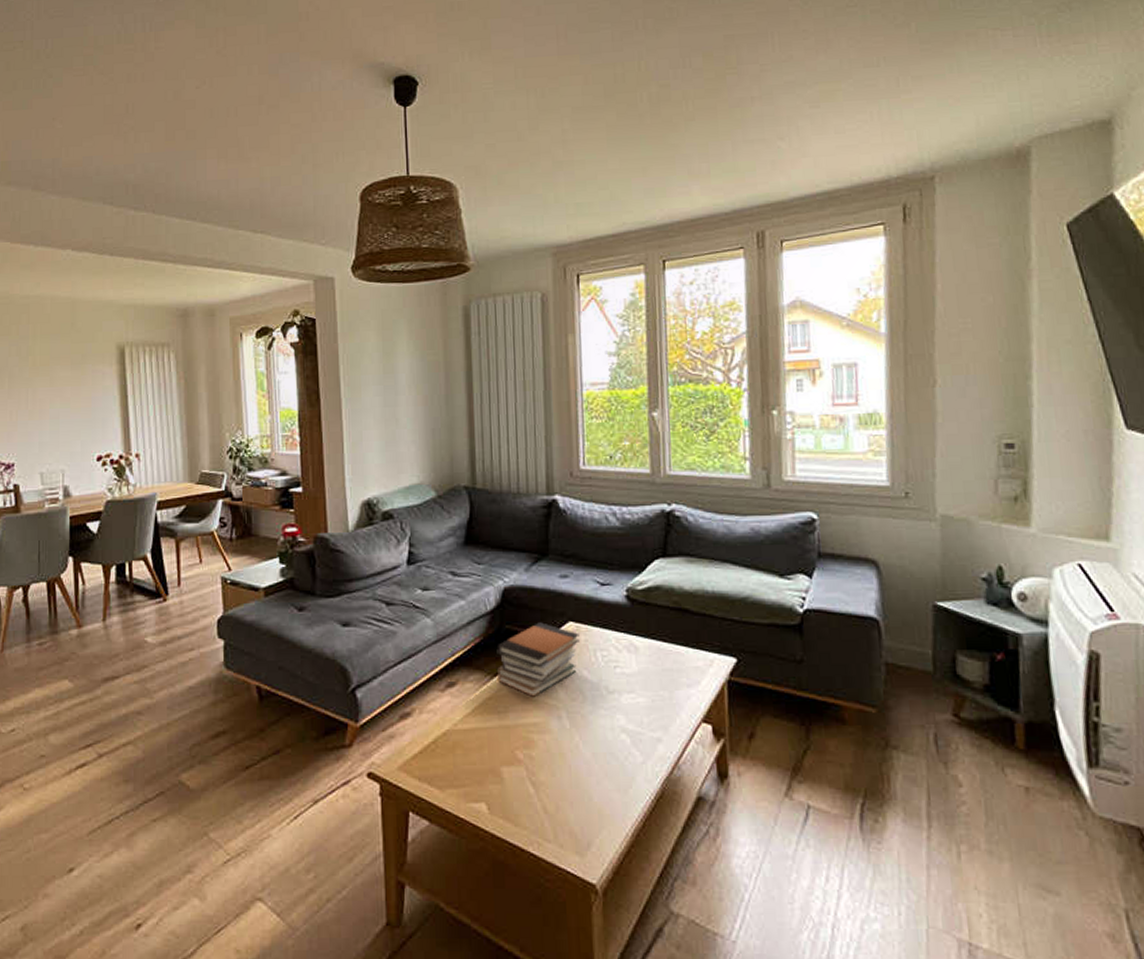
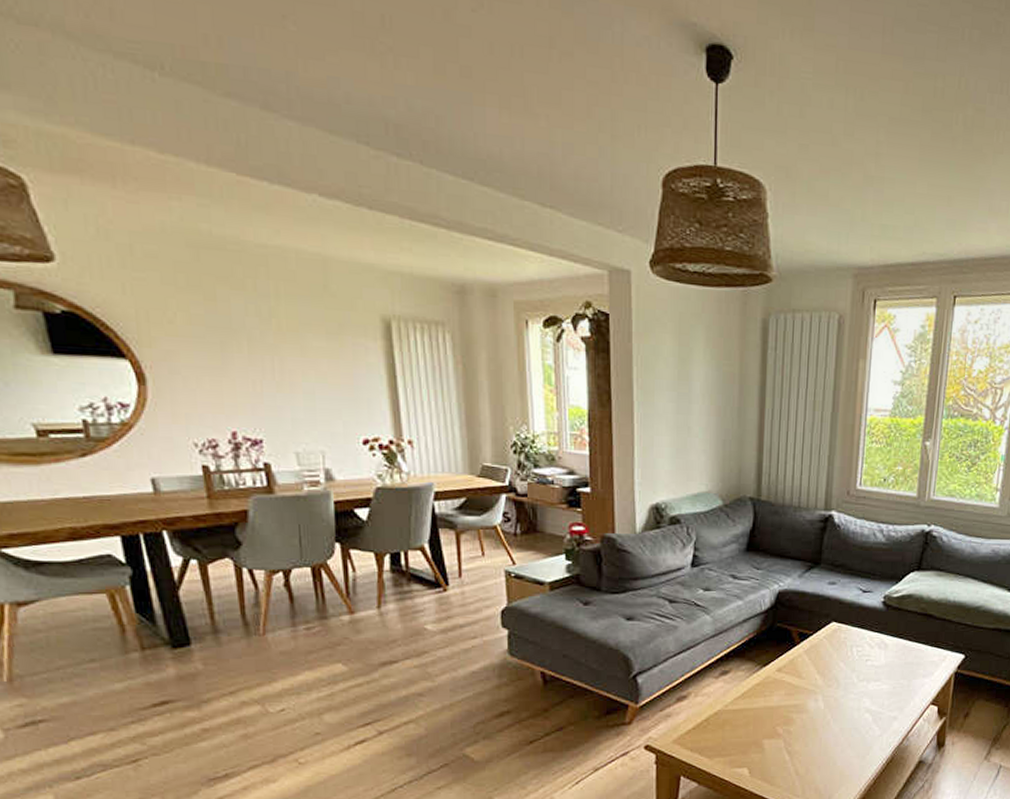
book stack: present [497,622,580,697] -> none [766,622,840,684]

